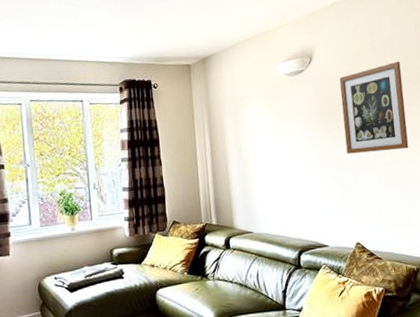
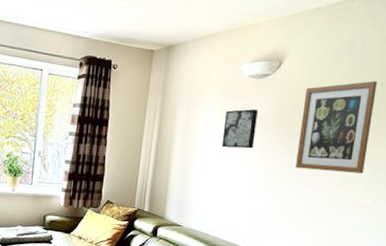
wall art: none [271,104,305,147] -> present [222,109,258,149]

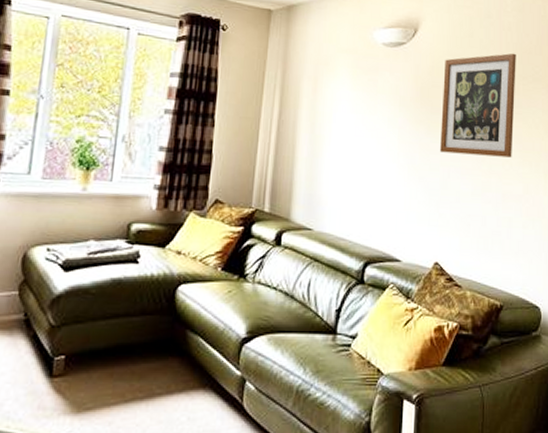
wall art: present [222,109,258,149] -> none [356,82,394,130]

